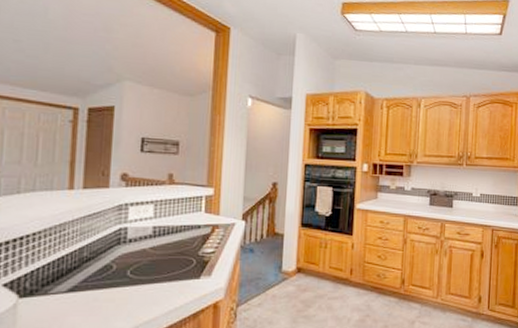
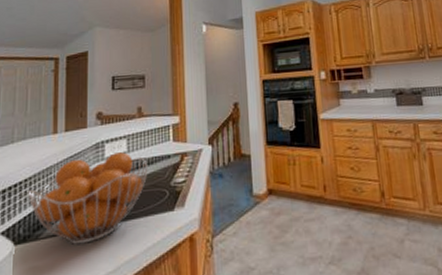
fruit basket: none [36,217,176,302] -> present [28,152,148,245]

